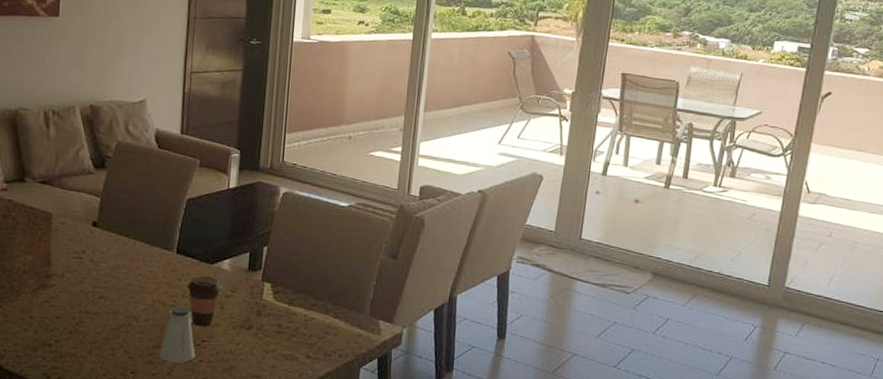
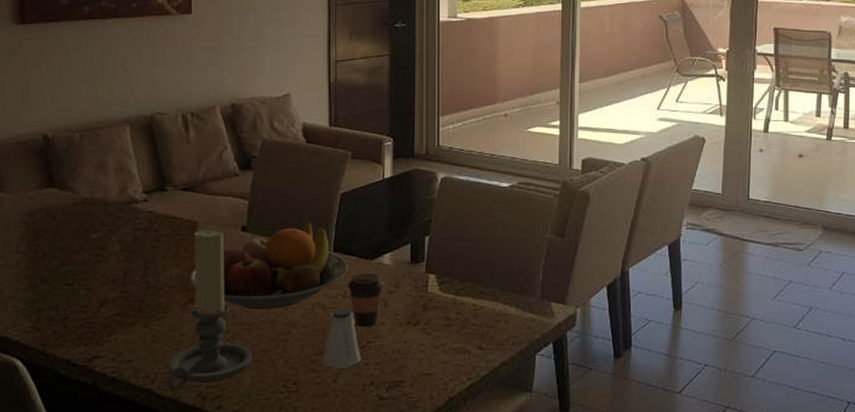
candle holder: none [15,220,95,369] -> present [167,228,253,391]
fruit bowl: none [42,222,189,302] -> present [190,221,348,310]

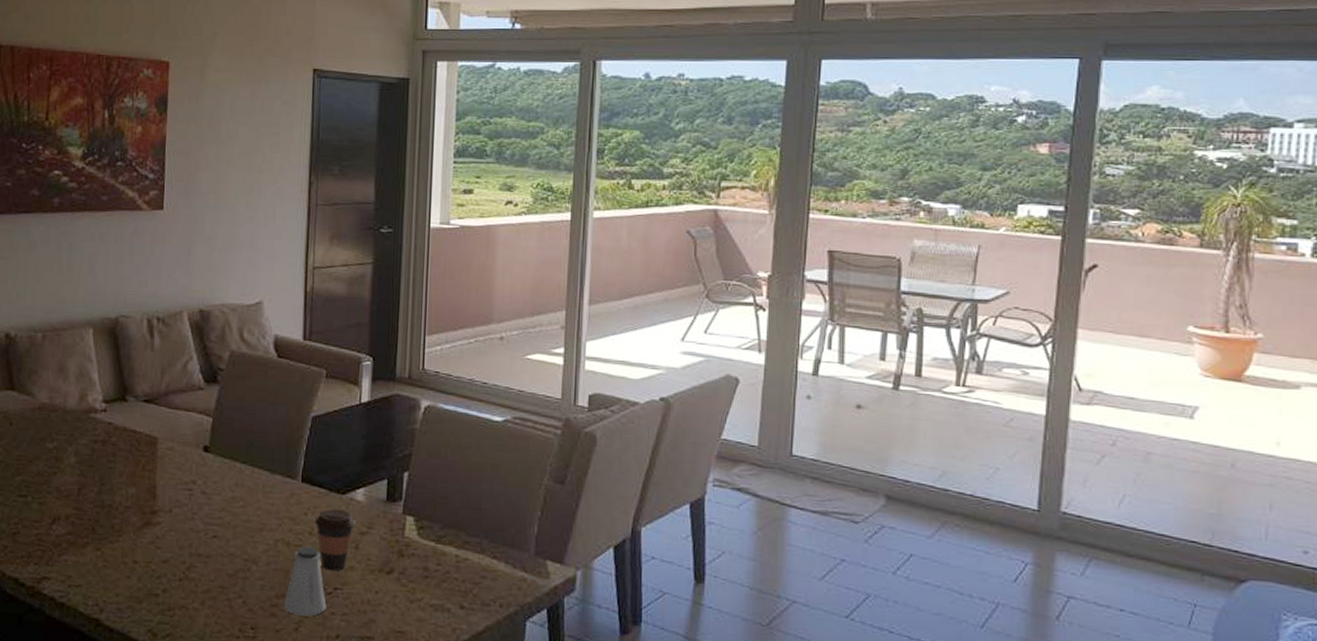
candle holder: present [167,228,253,391] -> none [116,445,209,624]
fruit bowl: present [190,221,348,310] -> none [146,445,317,542]

